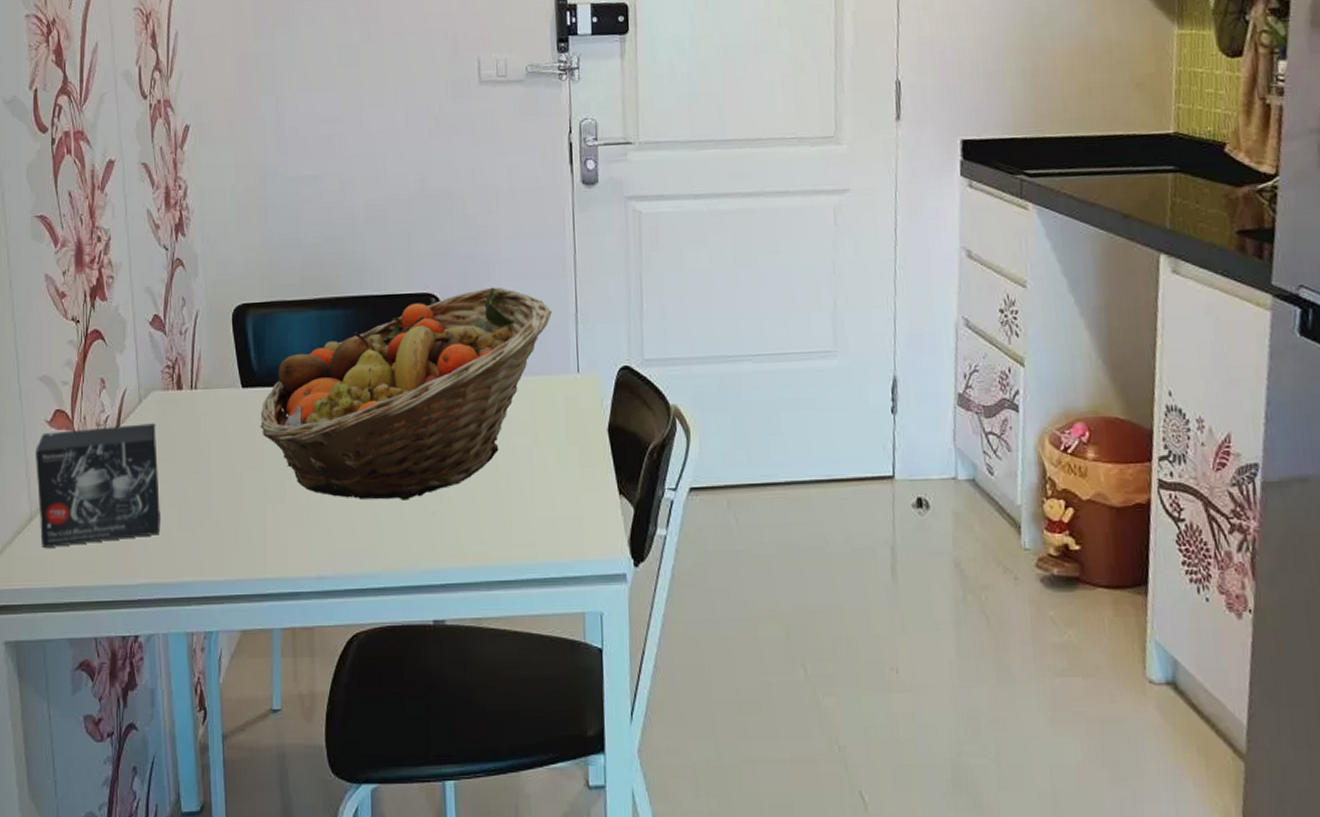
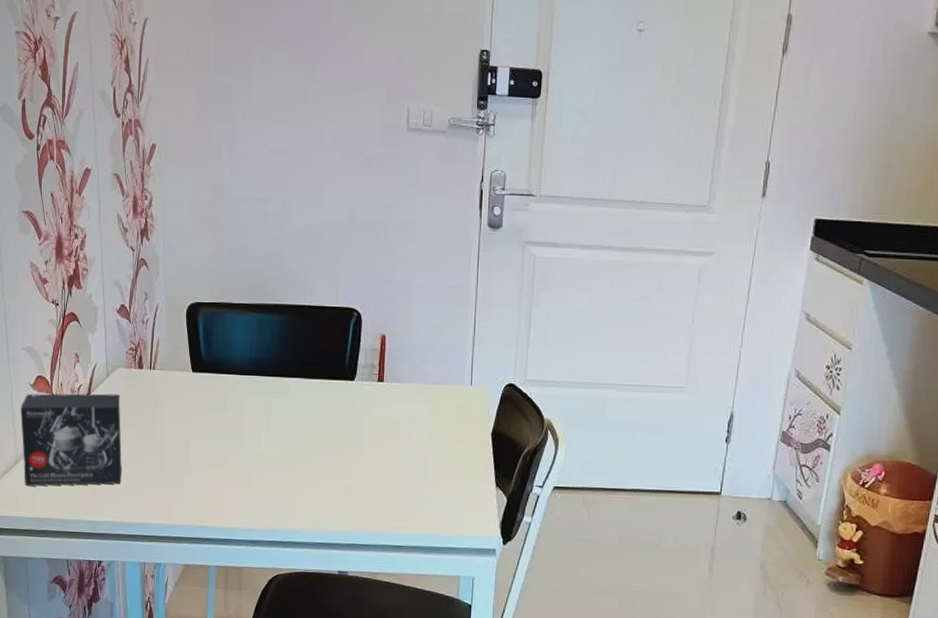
fruit basket: present [260,287,553,501] -> none [206,308,455,476]

